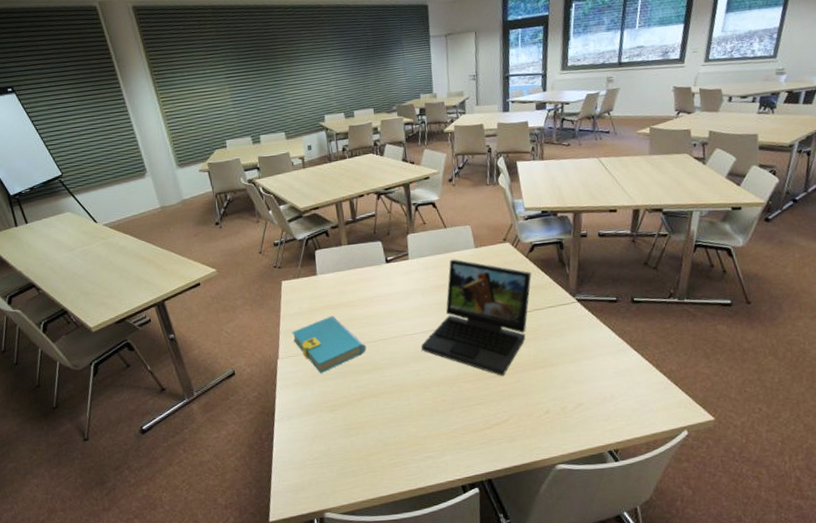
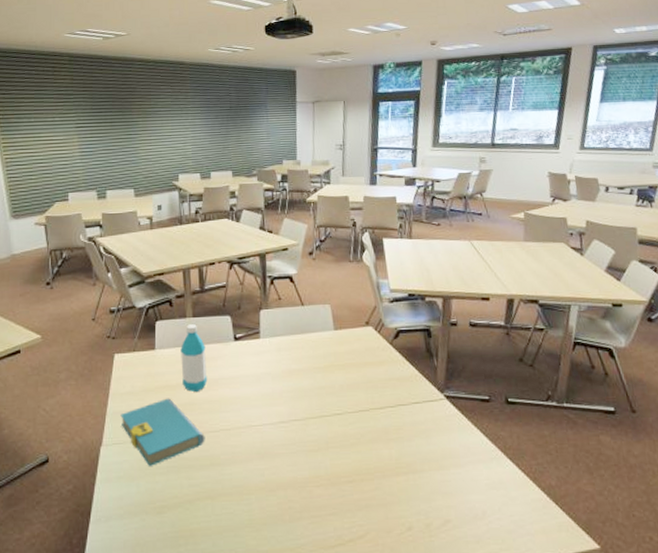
water bottle: none [339,251,365,310] -> present [180,324,208,393]
laptop: present [421,259,532,377] -> none [269,341,396,483]

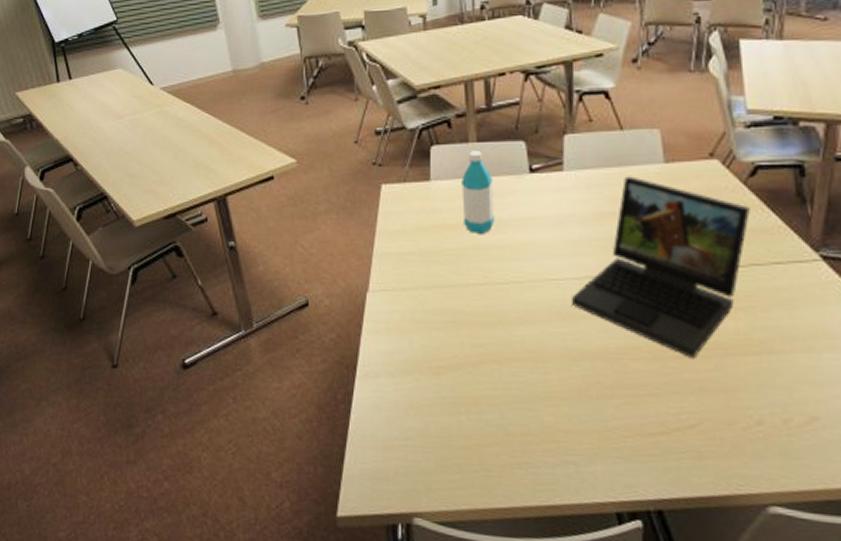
book: present [120,398,205,466] -> none [389,240,492,319]
laptop: none [269,341,396,483] -> present [572,176,750,360]

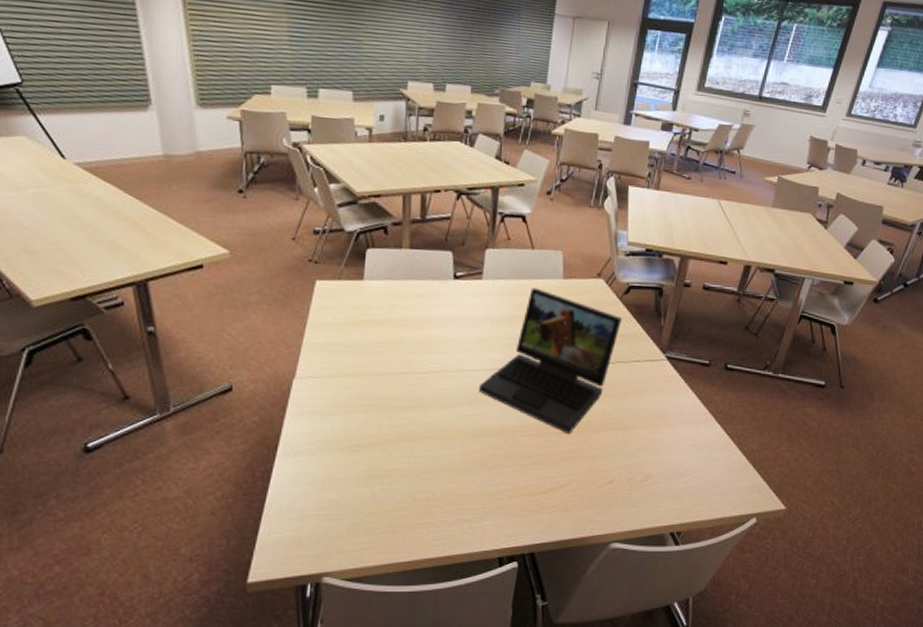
water bottle: present [461,151,495,235] -> none [391,256,421,331]

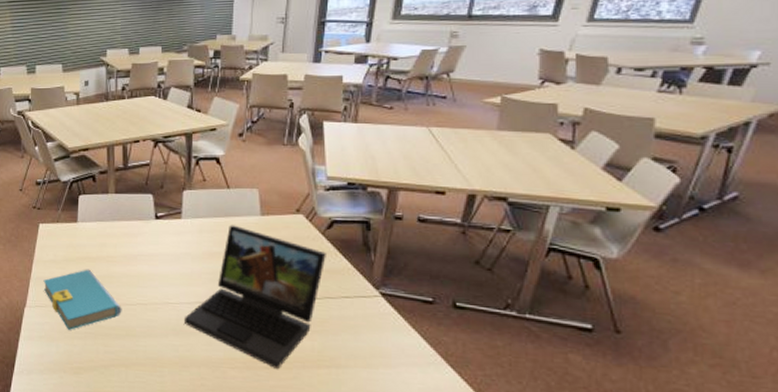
book: none [318,333,412,403] -> present [43,269,122,330]

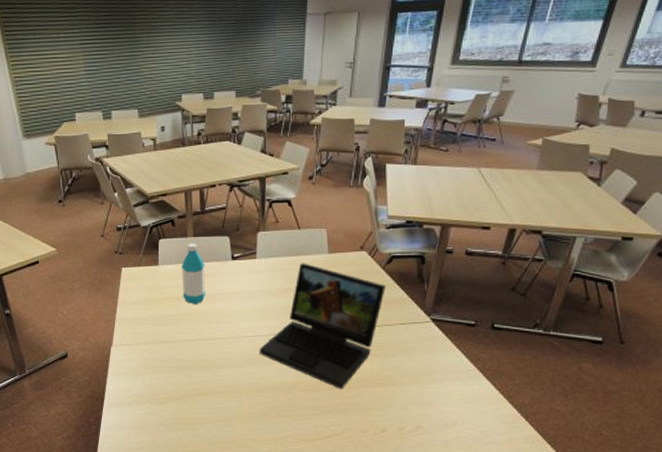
book: present [43,269,122,330] -> none [128,308,203,365]
water bottle: none [101,200,127,266] -> present [182,243,206,305]

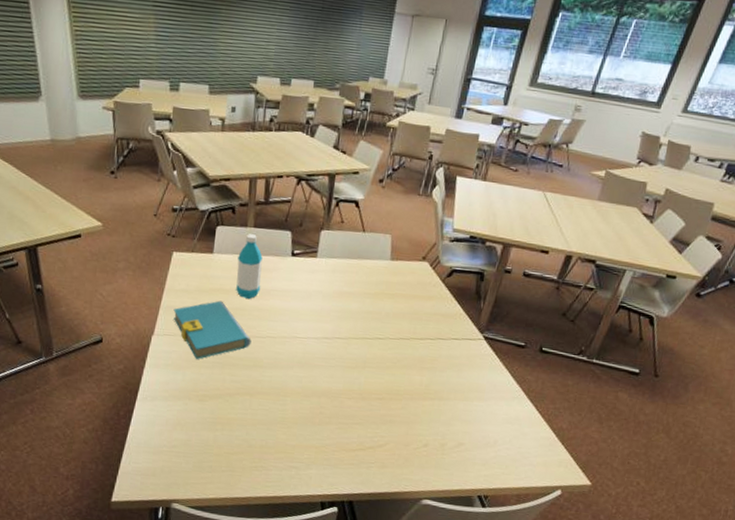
book: none [128,308,203,365] -> present [173,300,252,359]
laptop: present [260,263,386,390] -> none [310,267,444,401]

